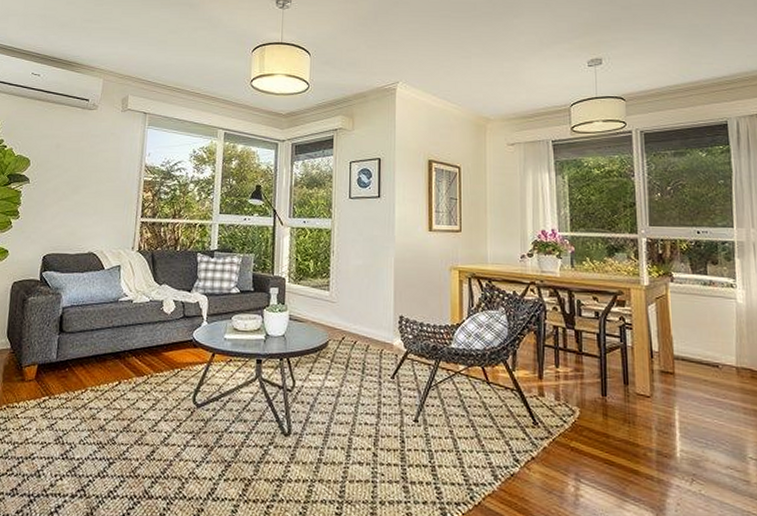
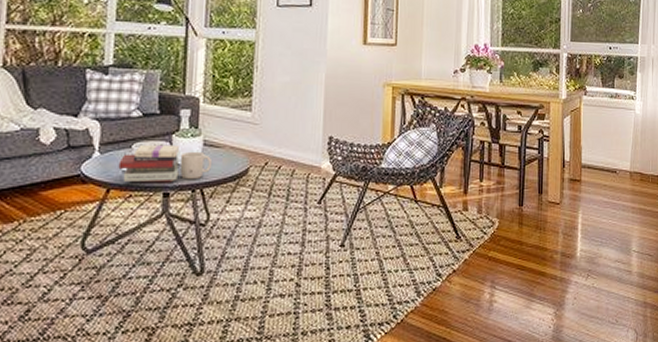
books: none [221,317,269,351] -> present [118,144,179,183]
mug: none [270,324,297,350] -> present [179,151,213,180]

